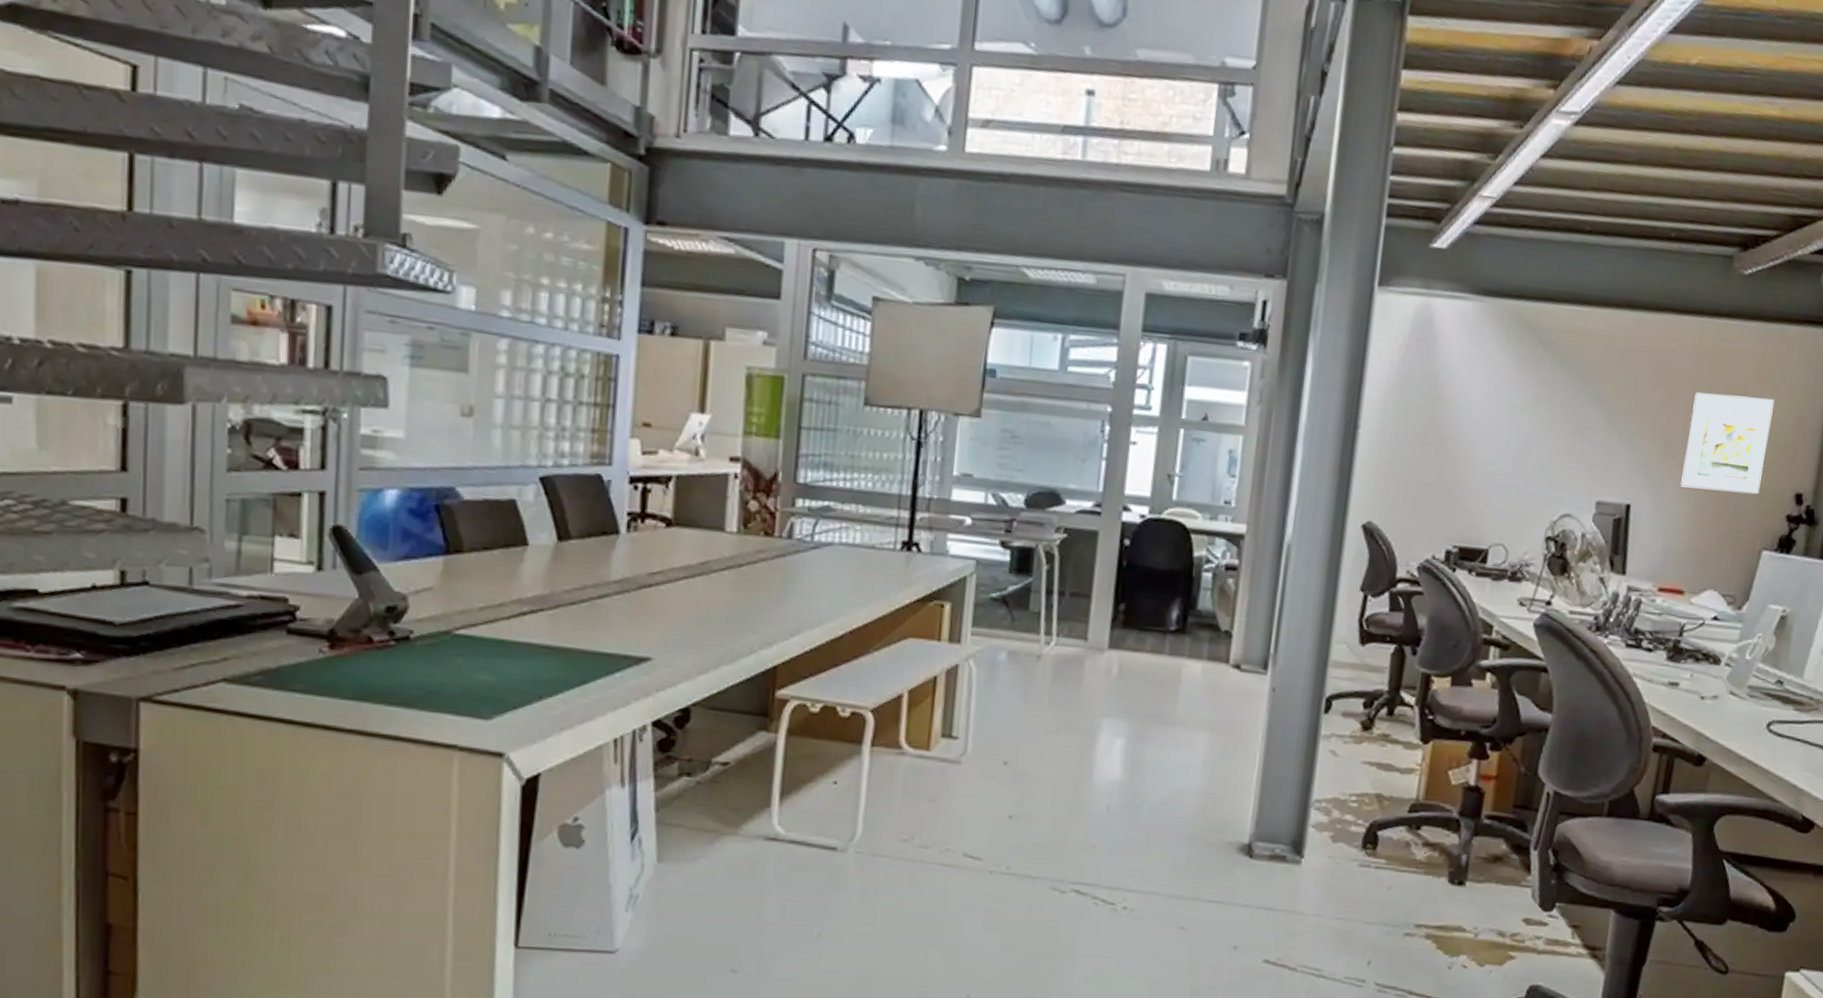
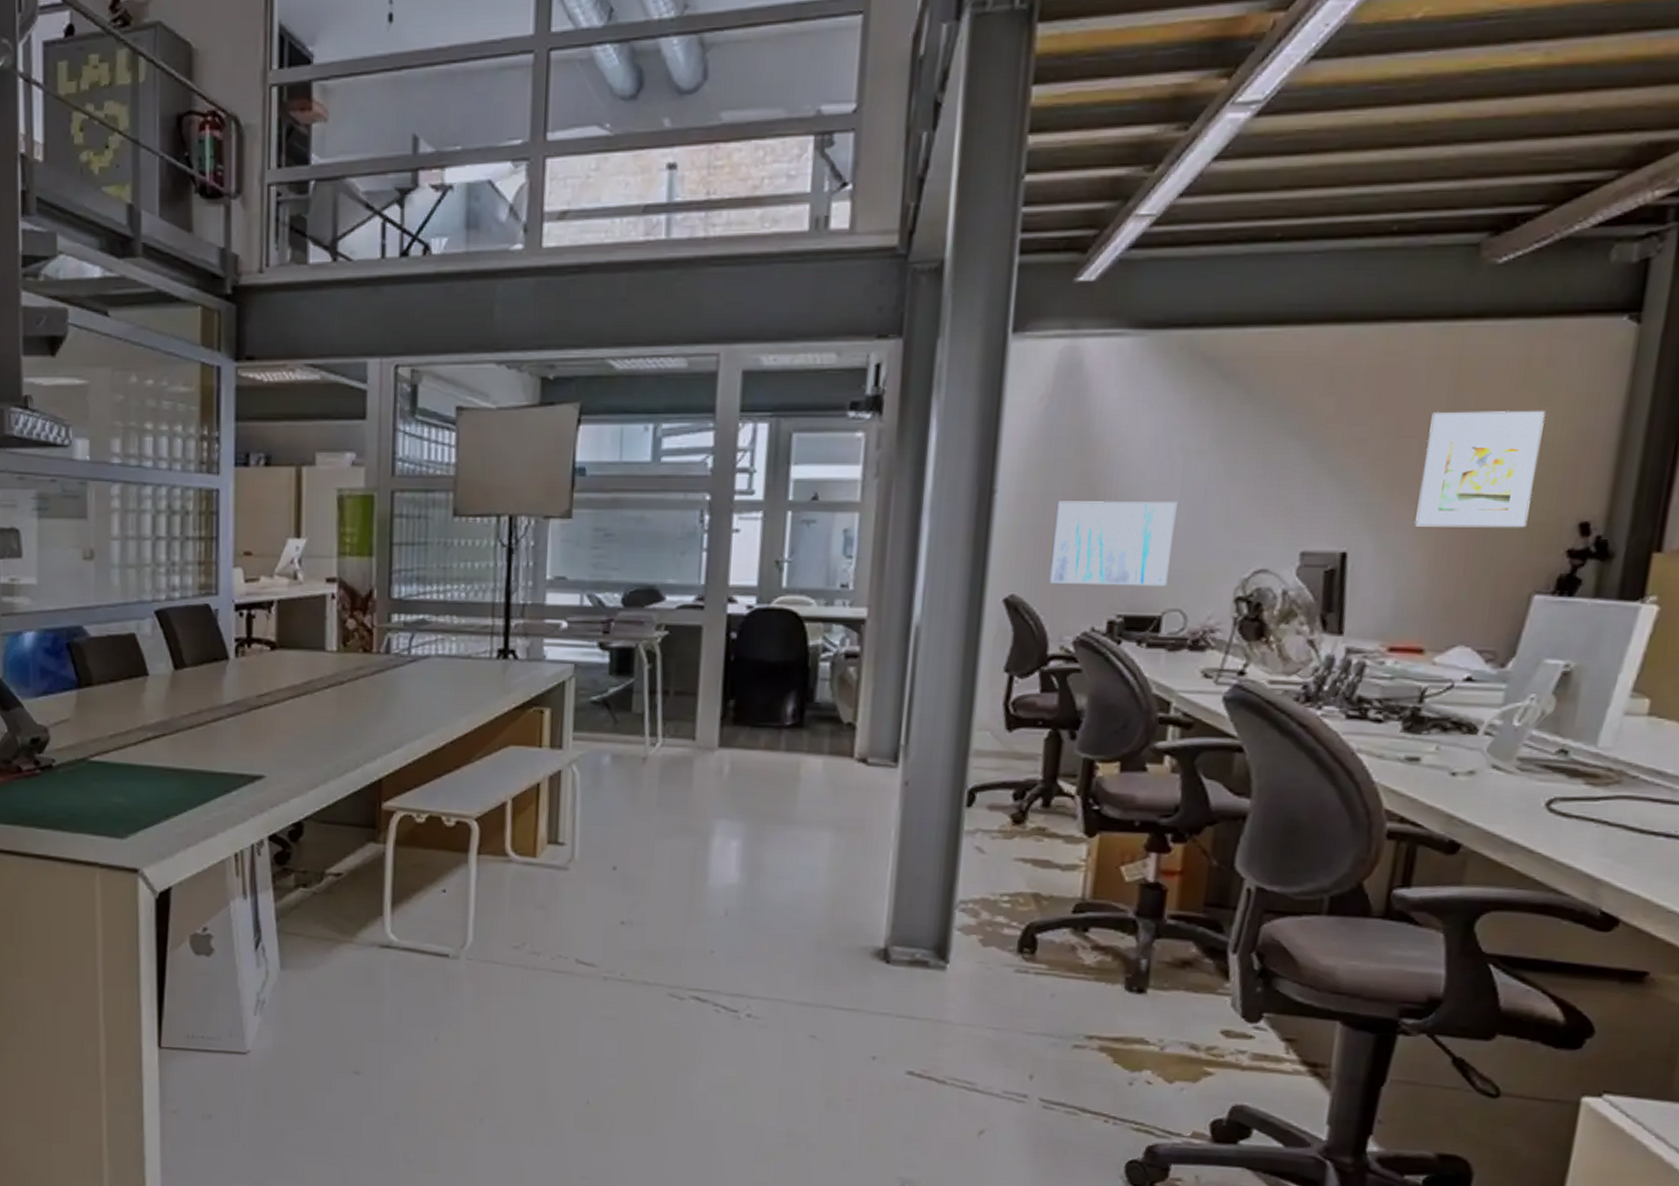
wall art: none [1400,440,1504,524] -> present [1049,501,1177,587]

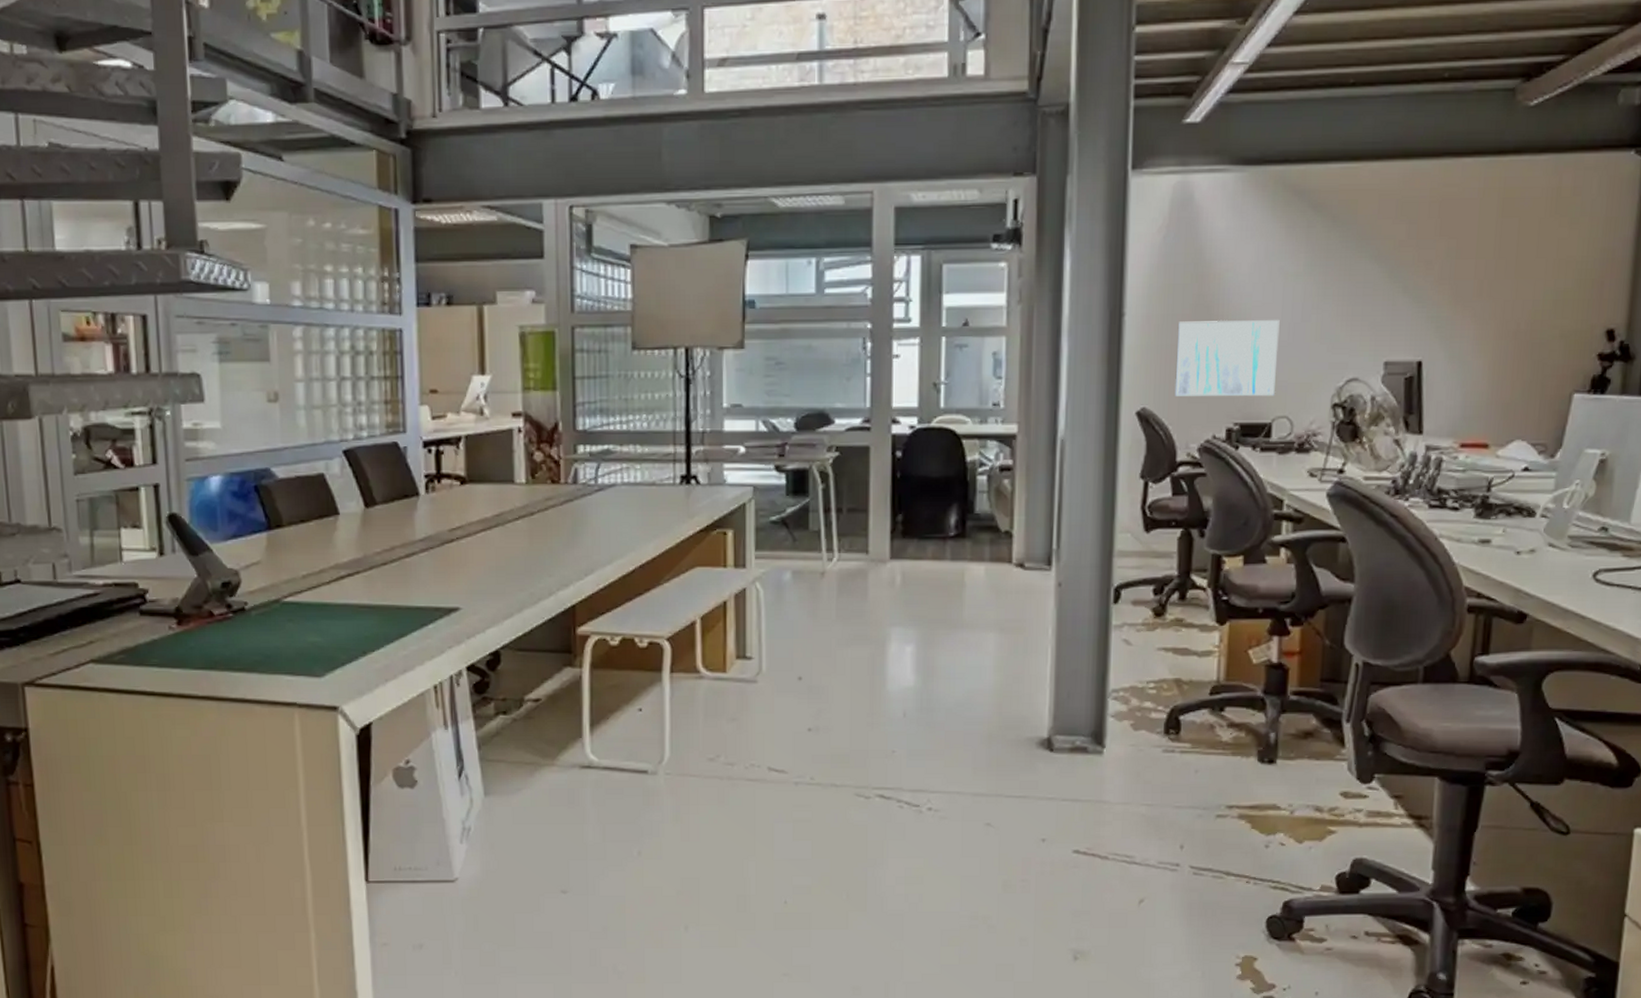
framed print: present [1415,411,1545,528] -> none [1476,234,1574,337]

